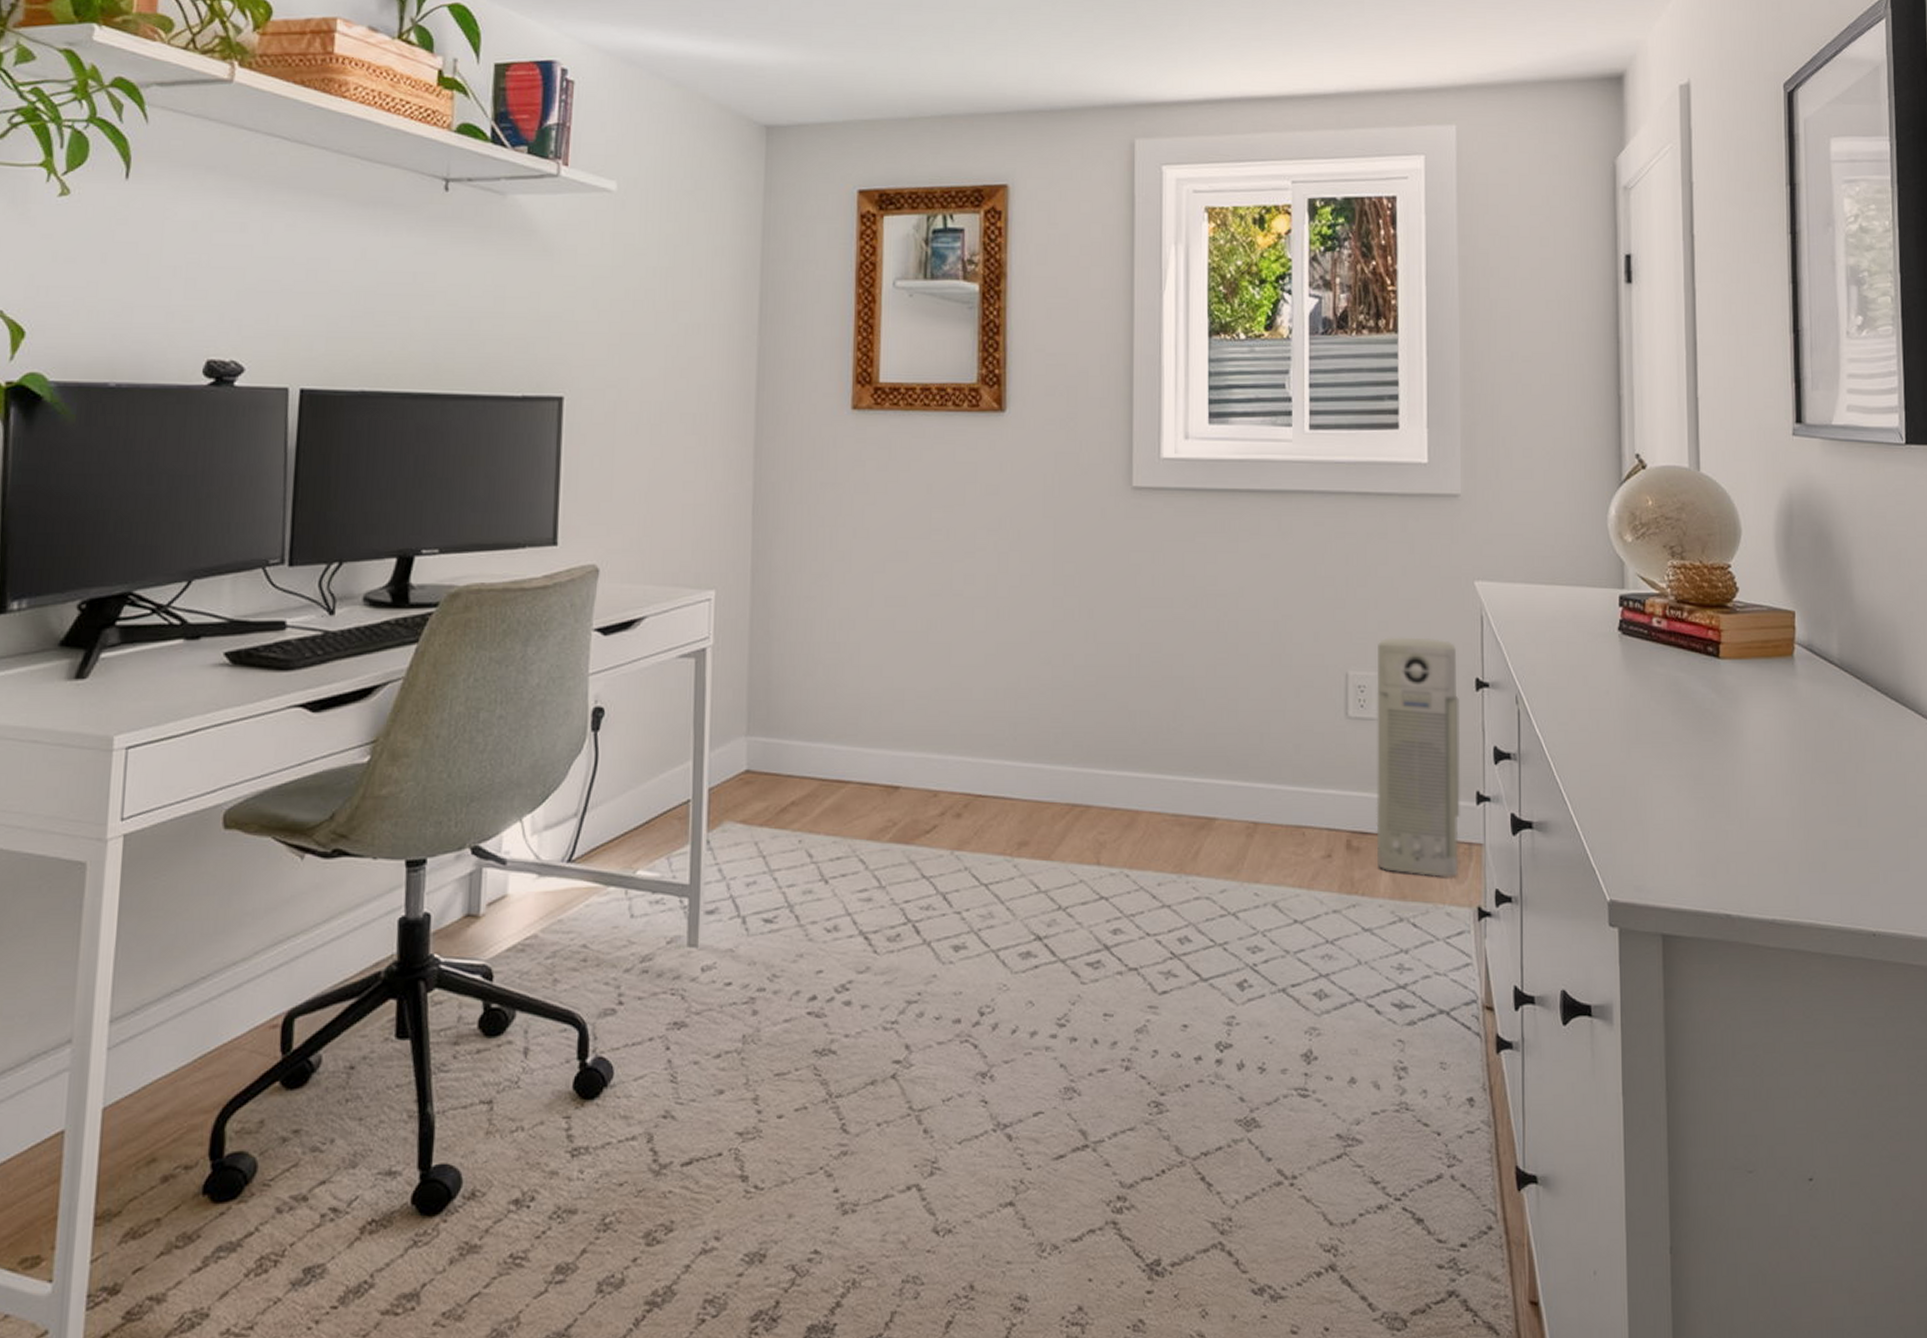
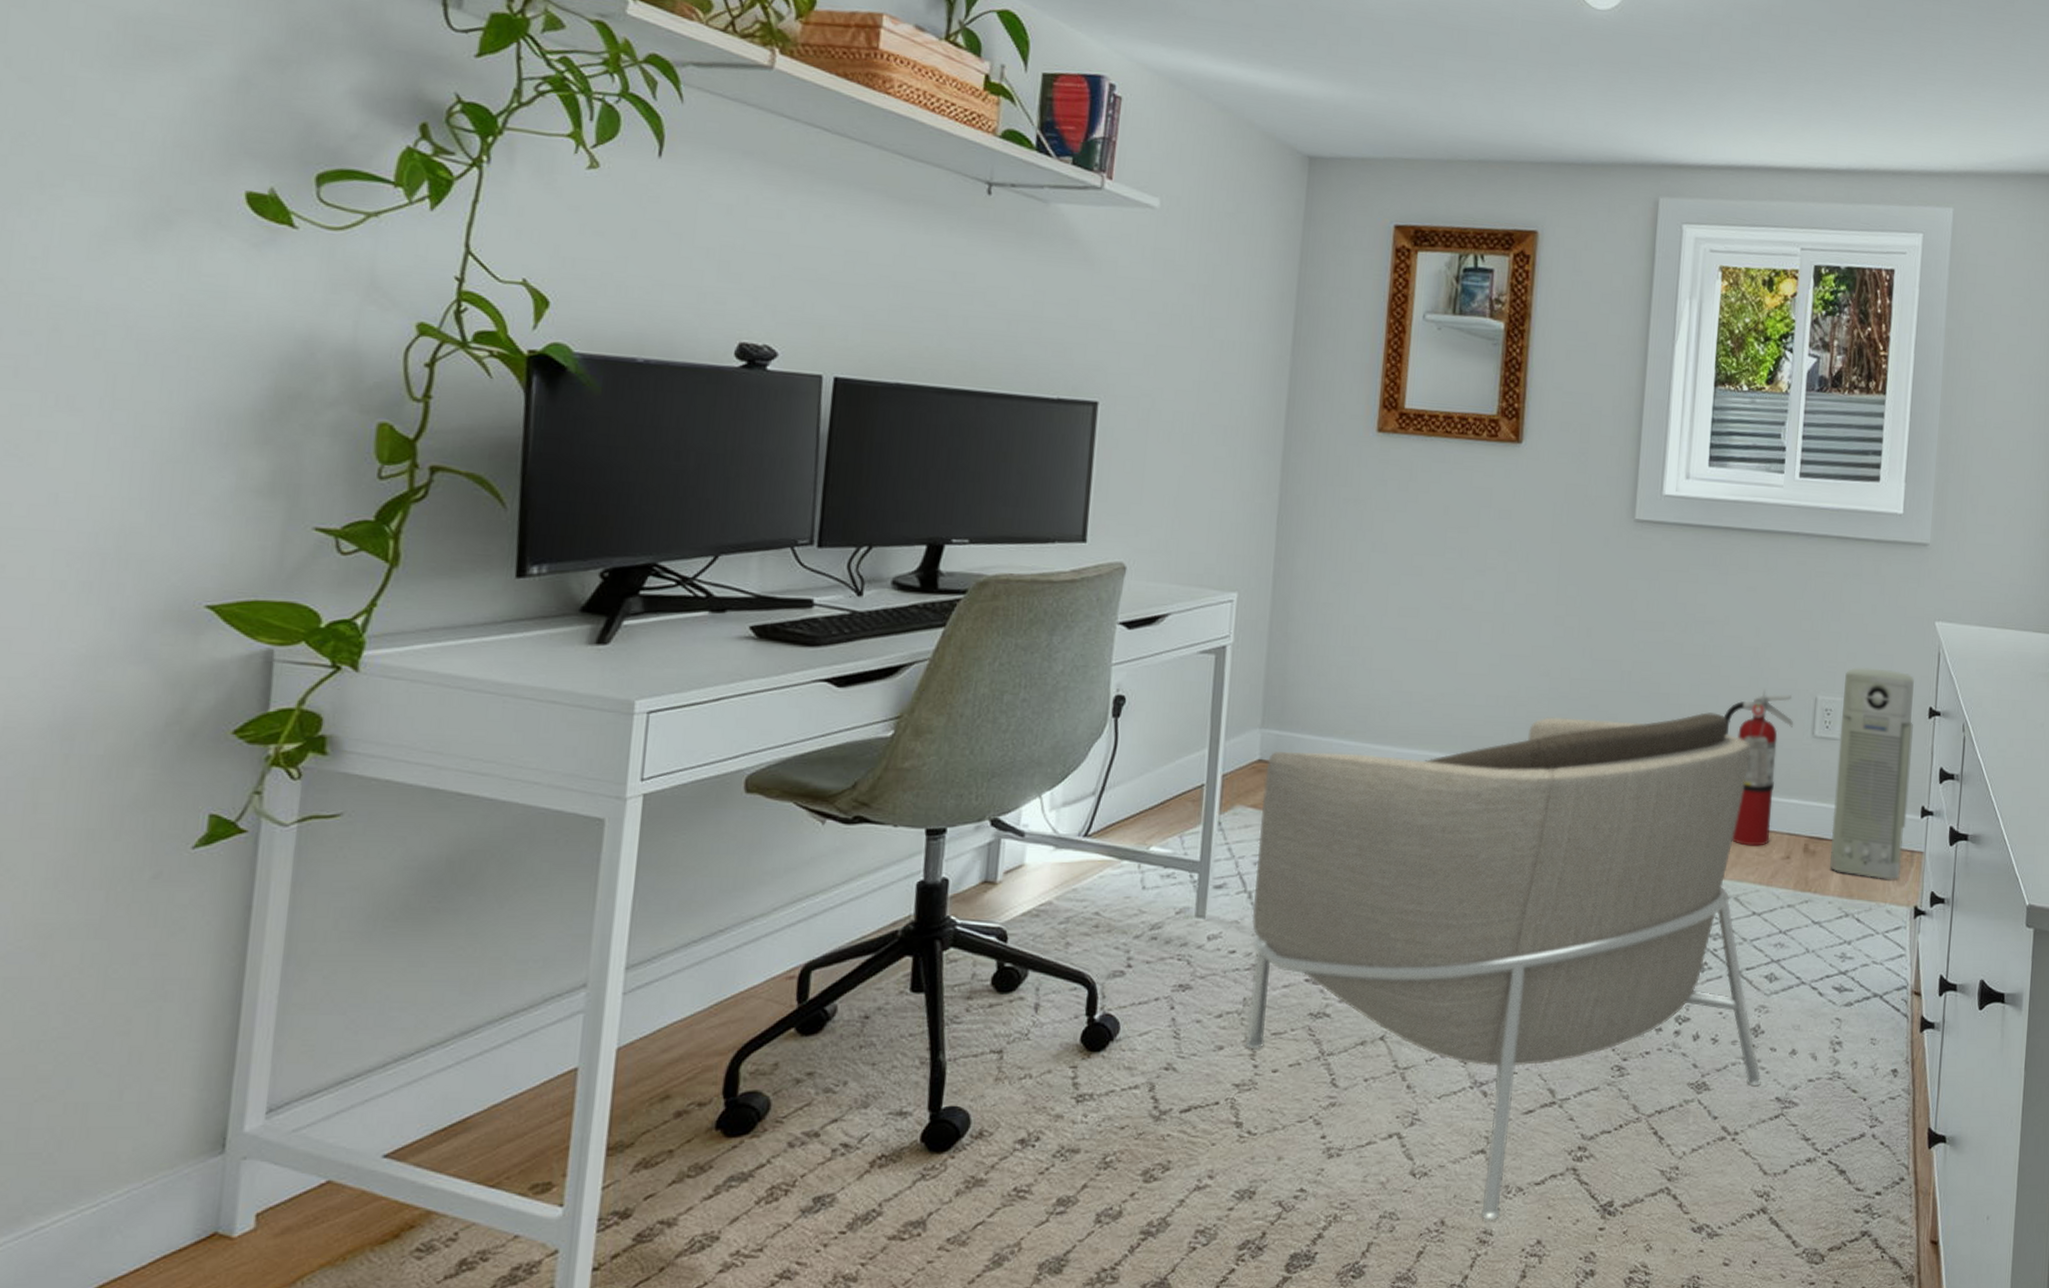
armchair: none [747,696,1318,1283] -> present [1246,712,1761,1220]
fire extinguisher: none [1245,666,1324,845] -> present [1723,689,1794,846]

